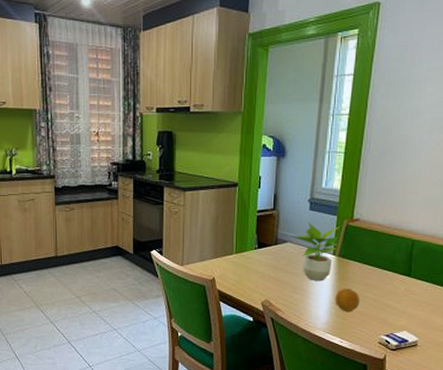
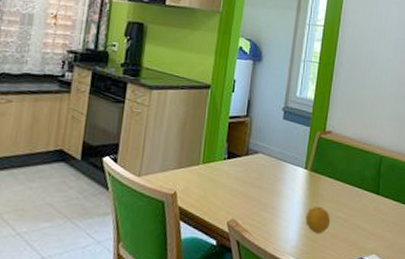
potted plant: present [292,223,339,280] -> none [264,133,312,197]

